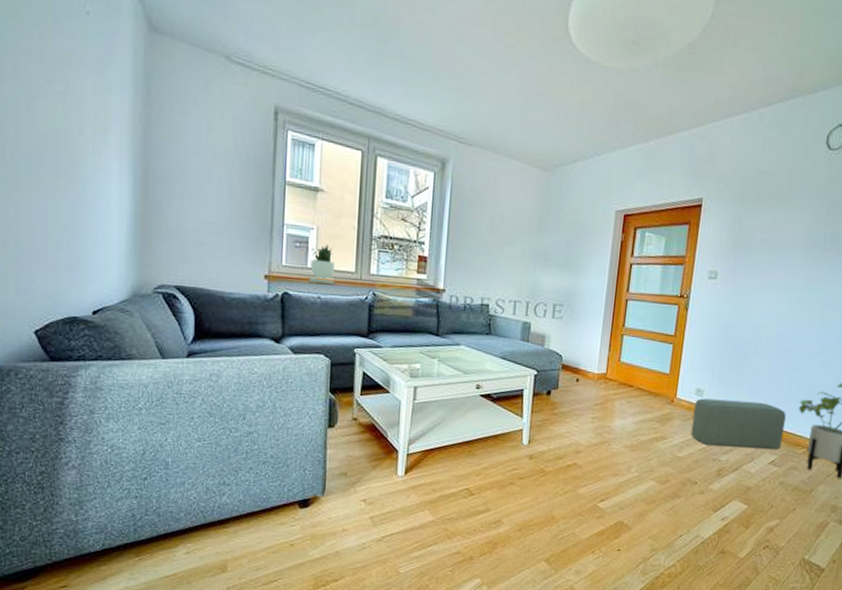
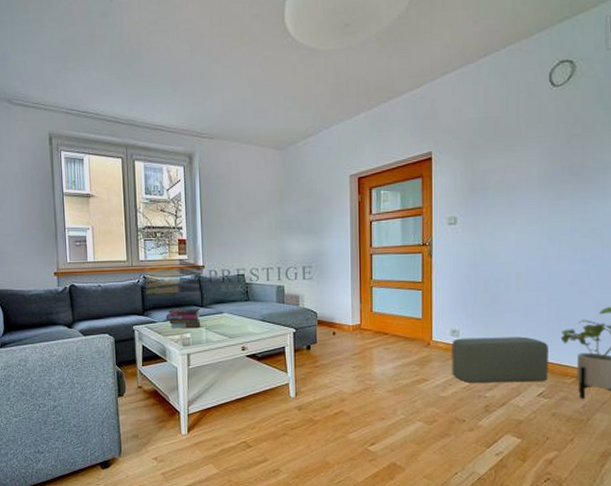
planter: present [307,244,336,286] -> none [88,240,112,275]
books: none [393,334,436,358] -> present [165,308,202,329]

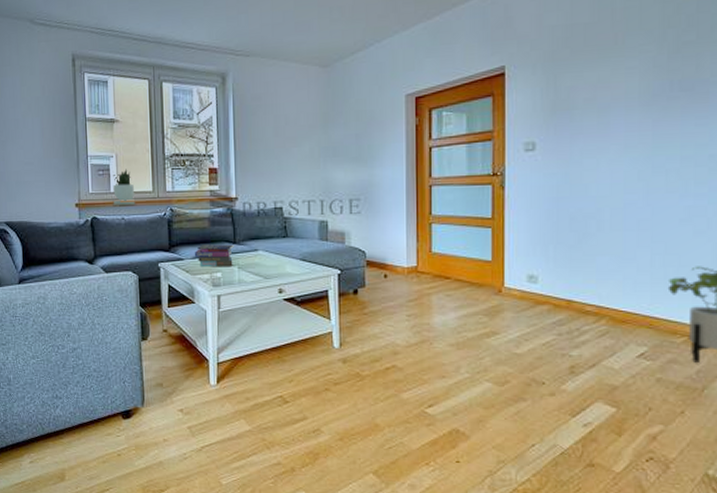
planter: none [88,240,112,275] -> present [111,169,137,207]
pouf: present [452,336,548,383] -> none [528,285,652,339]

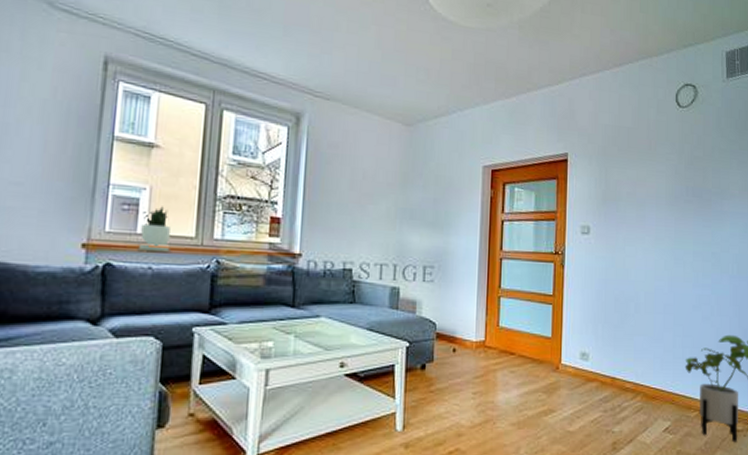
books: present [194,244,234,268] -> none [241,307,292,335]

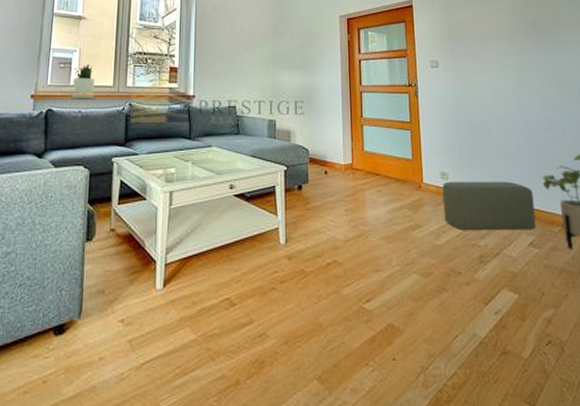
pouf: none [580,362,674,415] -> present [442,181,536,230]

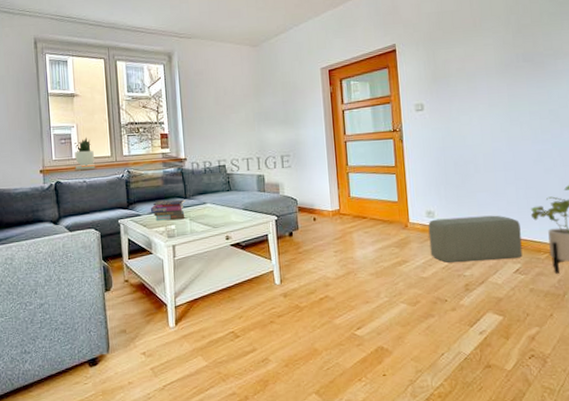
books: none [149,140,189,163] -> present [150,199,185,222]

